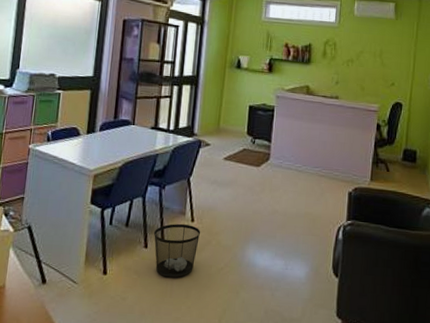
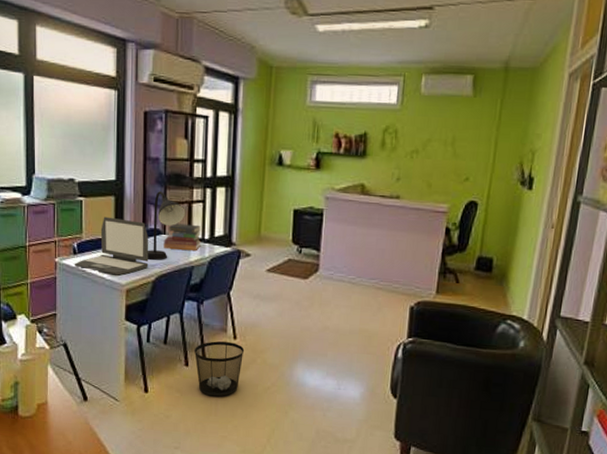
laptop: none [46,108,119,162] -> present [74,216,149,276]
desk lamp: none [116,87,154,149] -> present [148,191,185,261]
books: none [132,115,167,141] -> present [164,223,201,251]

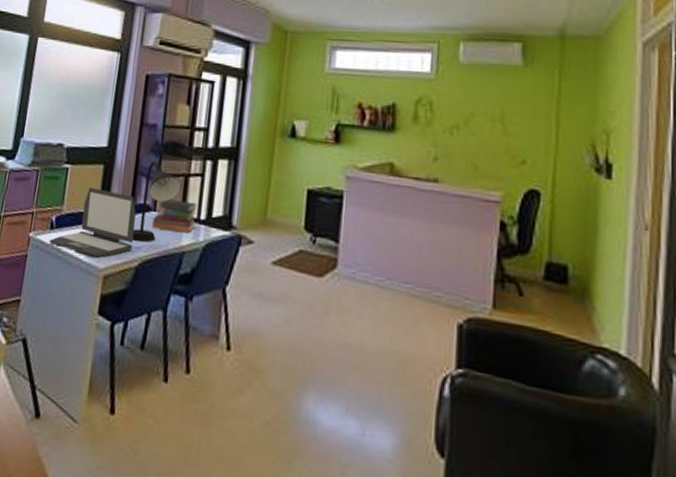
waste bin: present [193,341,245,397] -> none [176,350,240,431]

